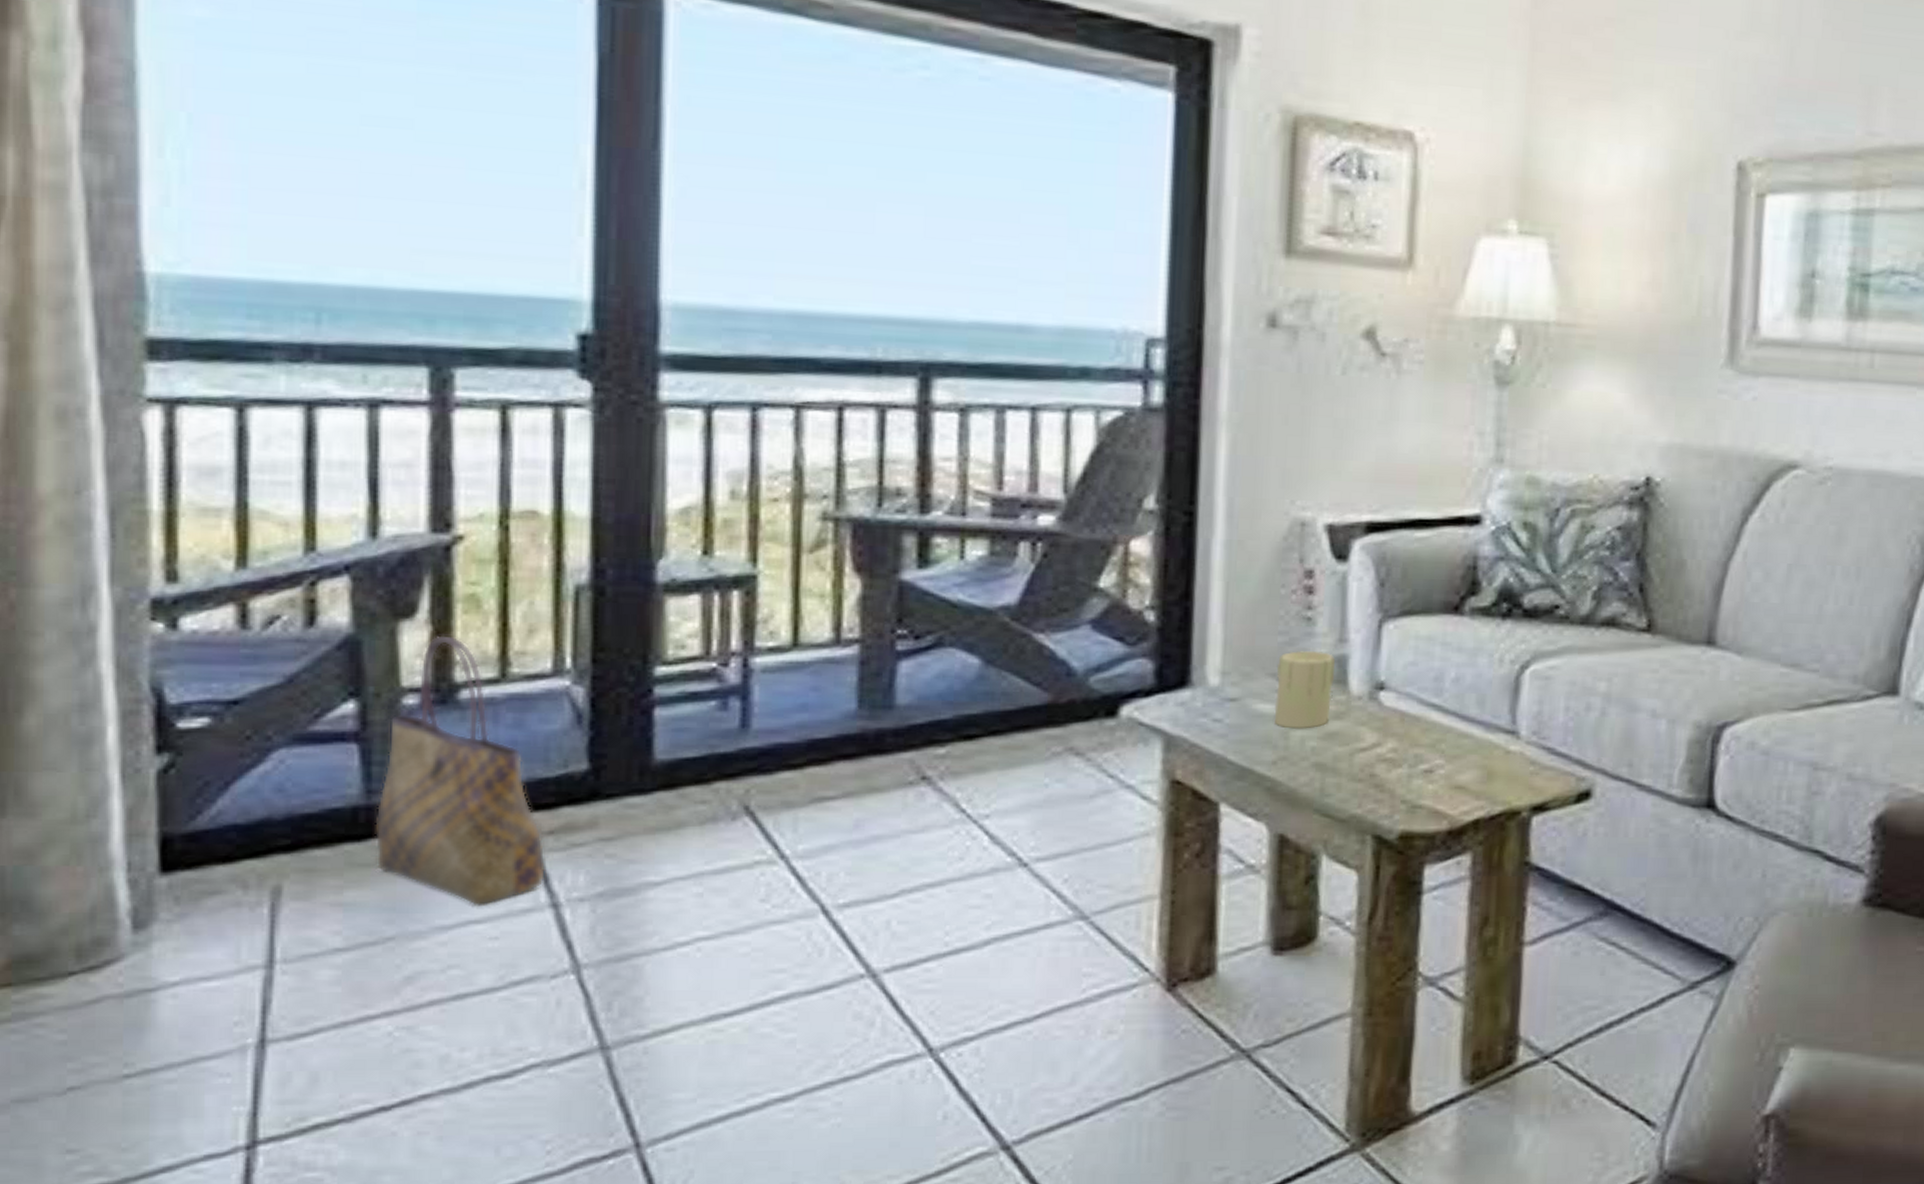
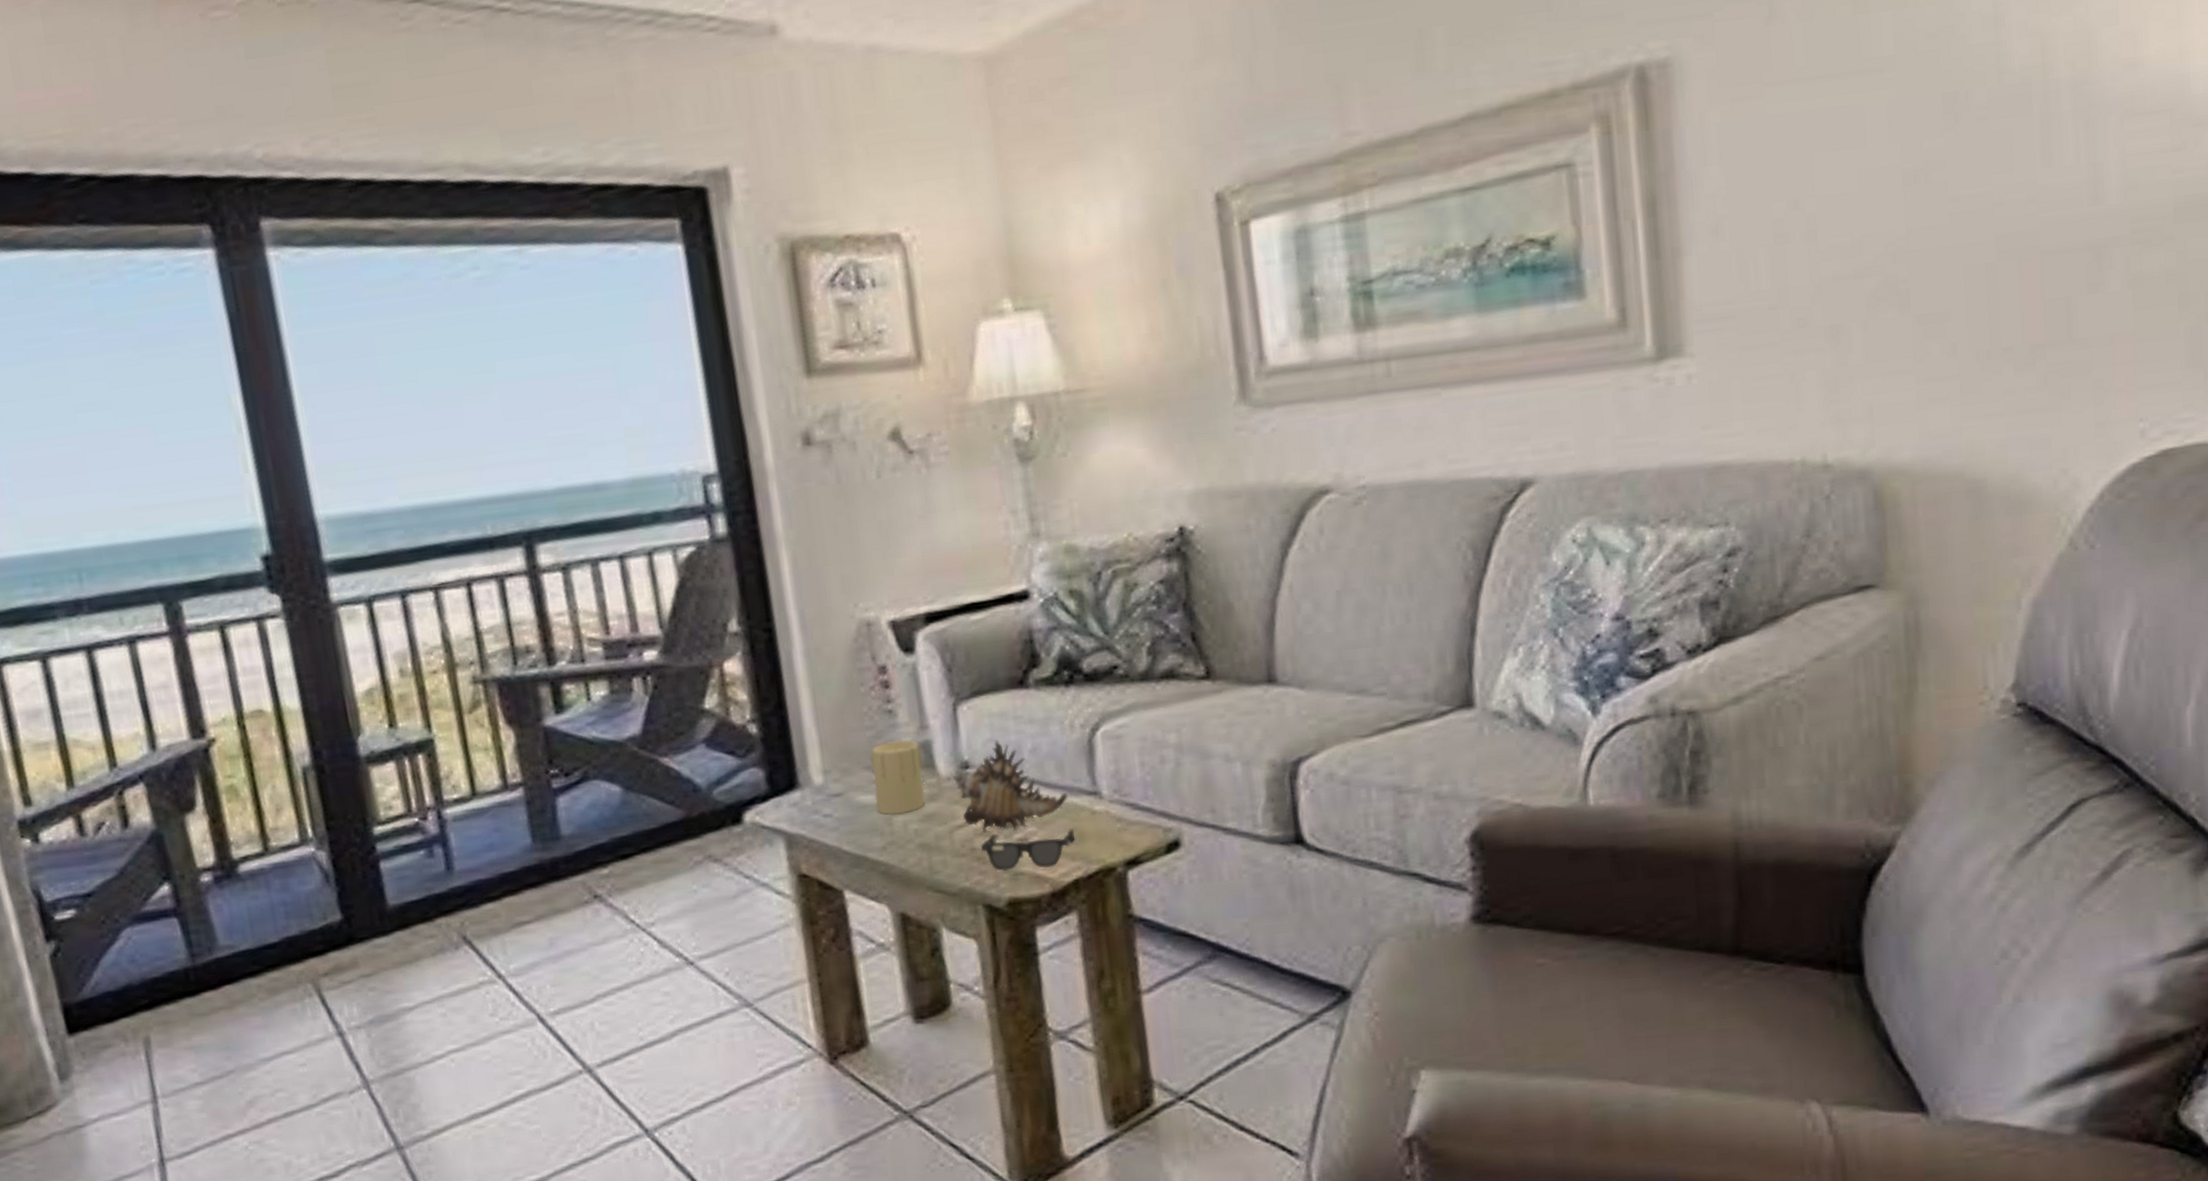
tote bag: present [374,634,545,905] -> none [195,821,329,1039]
seashell: none [1364,664,1484,759] -> present [952,740,1068,833]
sunglasses: none [1380,761,1484,804] -> present [980,829,1075,871]

